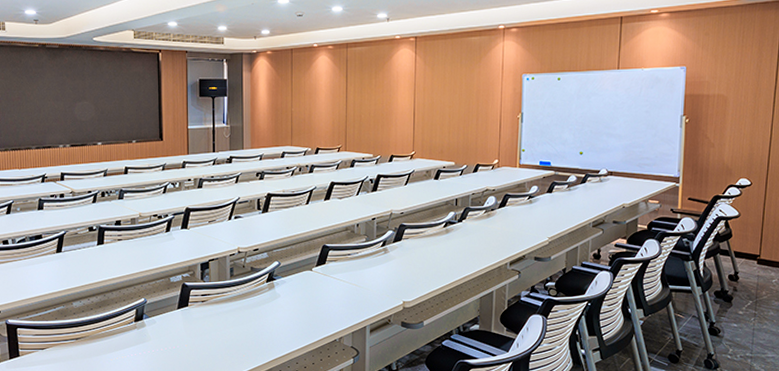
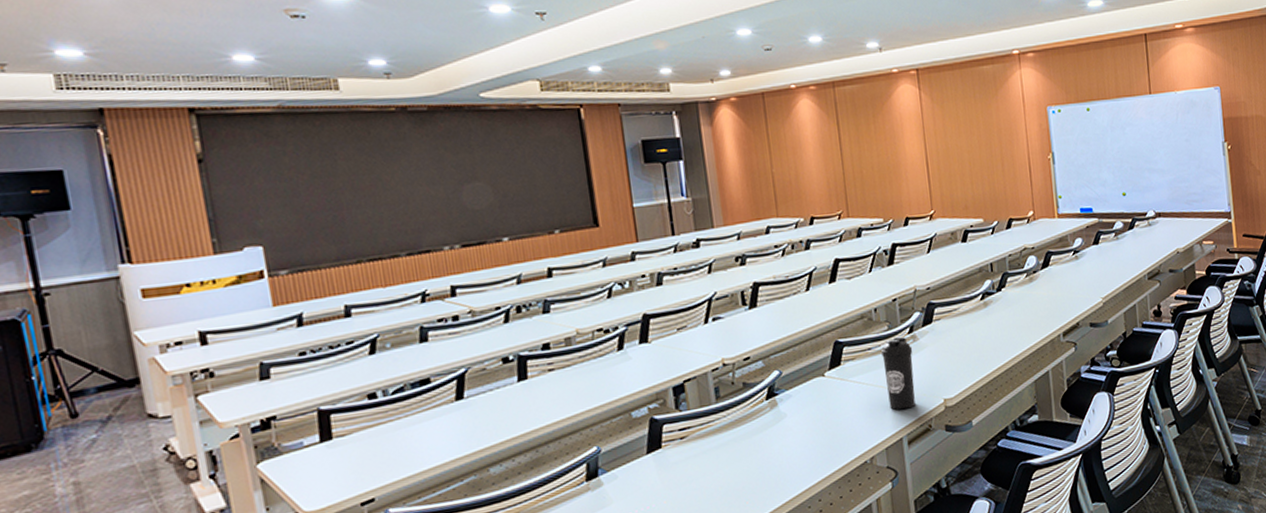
water bottle: none [358,248,383,305] -> present [881,336,915,410]

